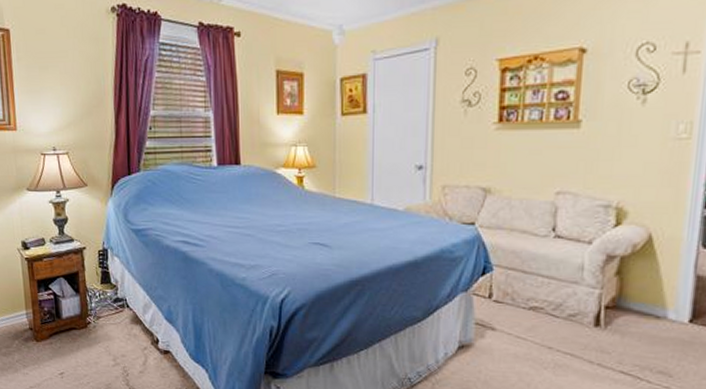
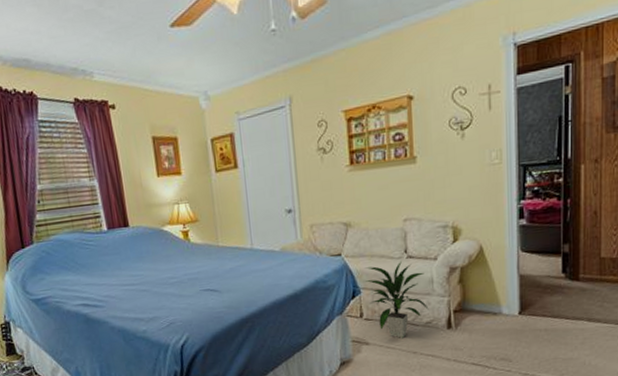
indoor plant: none [499,240,574,329] -> present [364,261,429,338]

